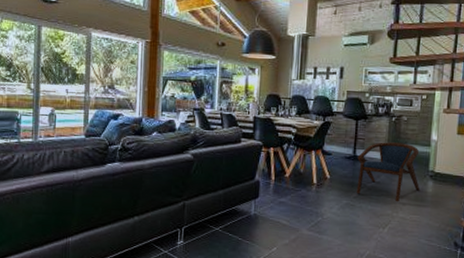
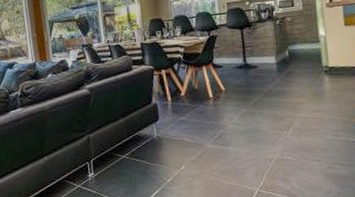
armchair: present [356,142,419,202] -> none [248,43,316,103]

